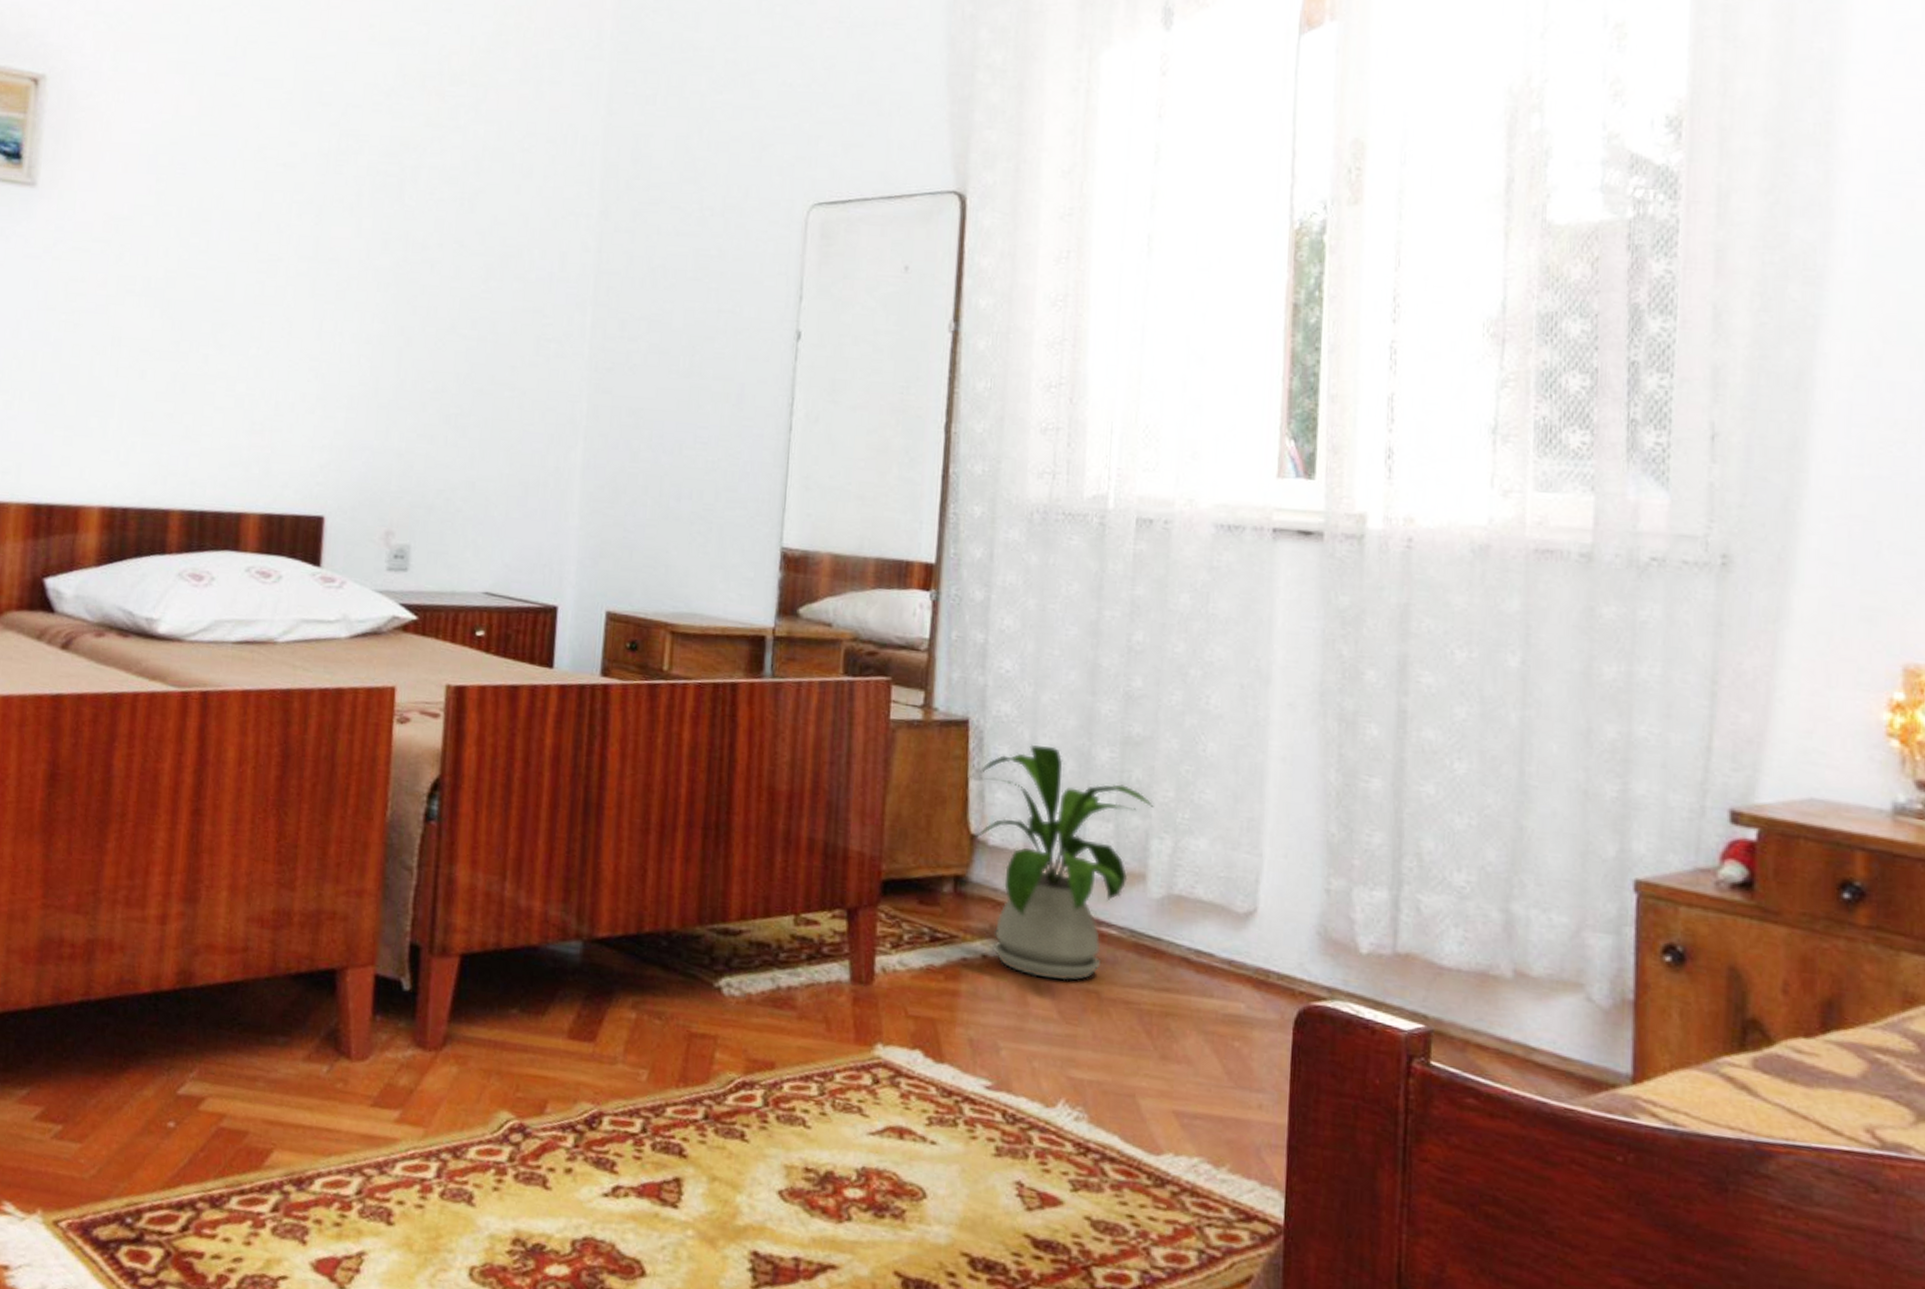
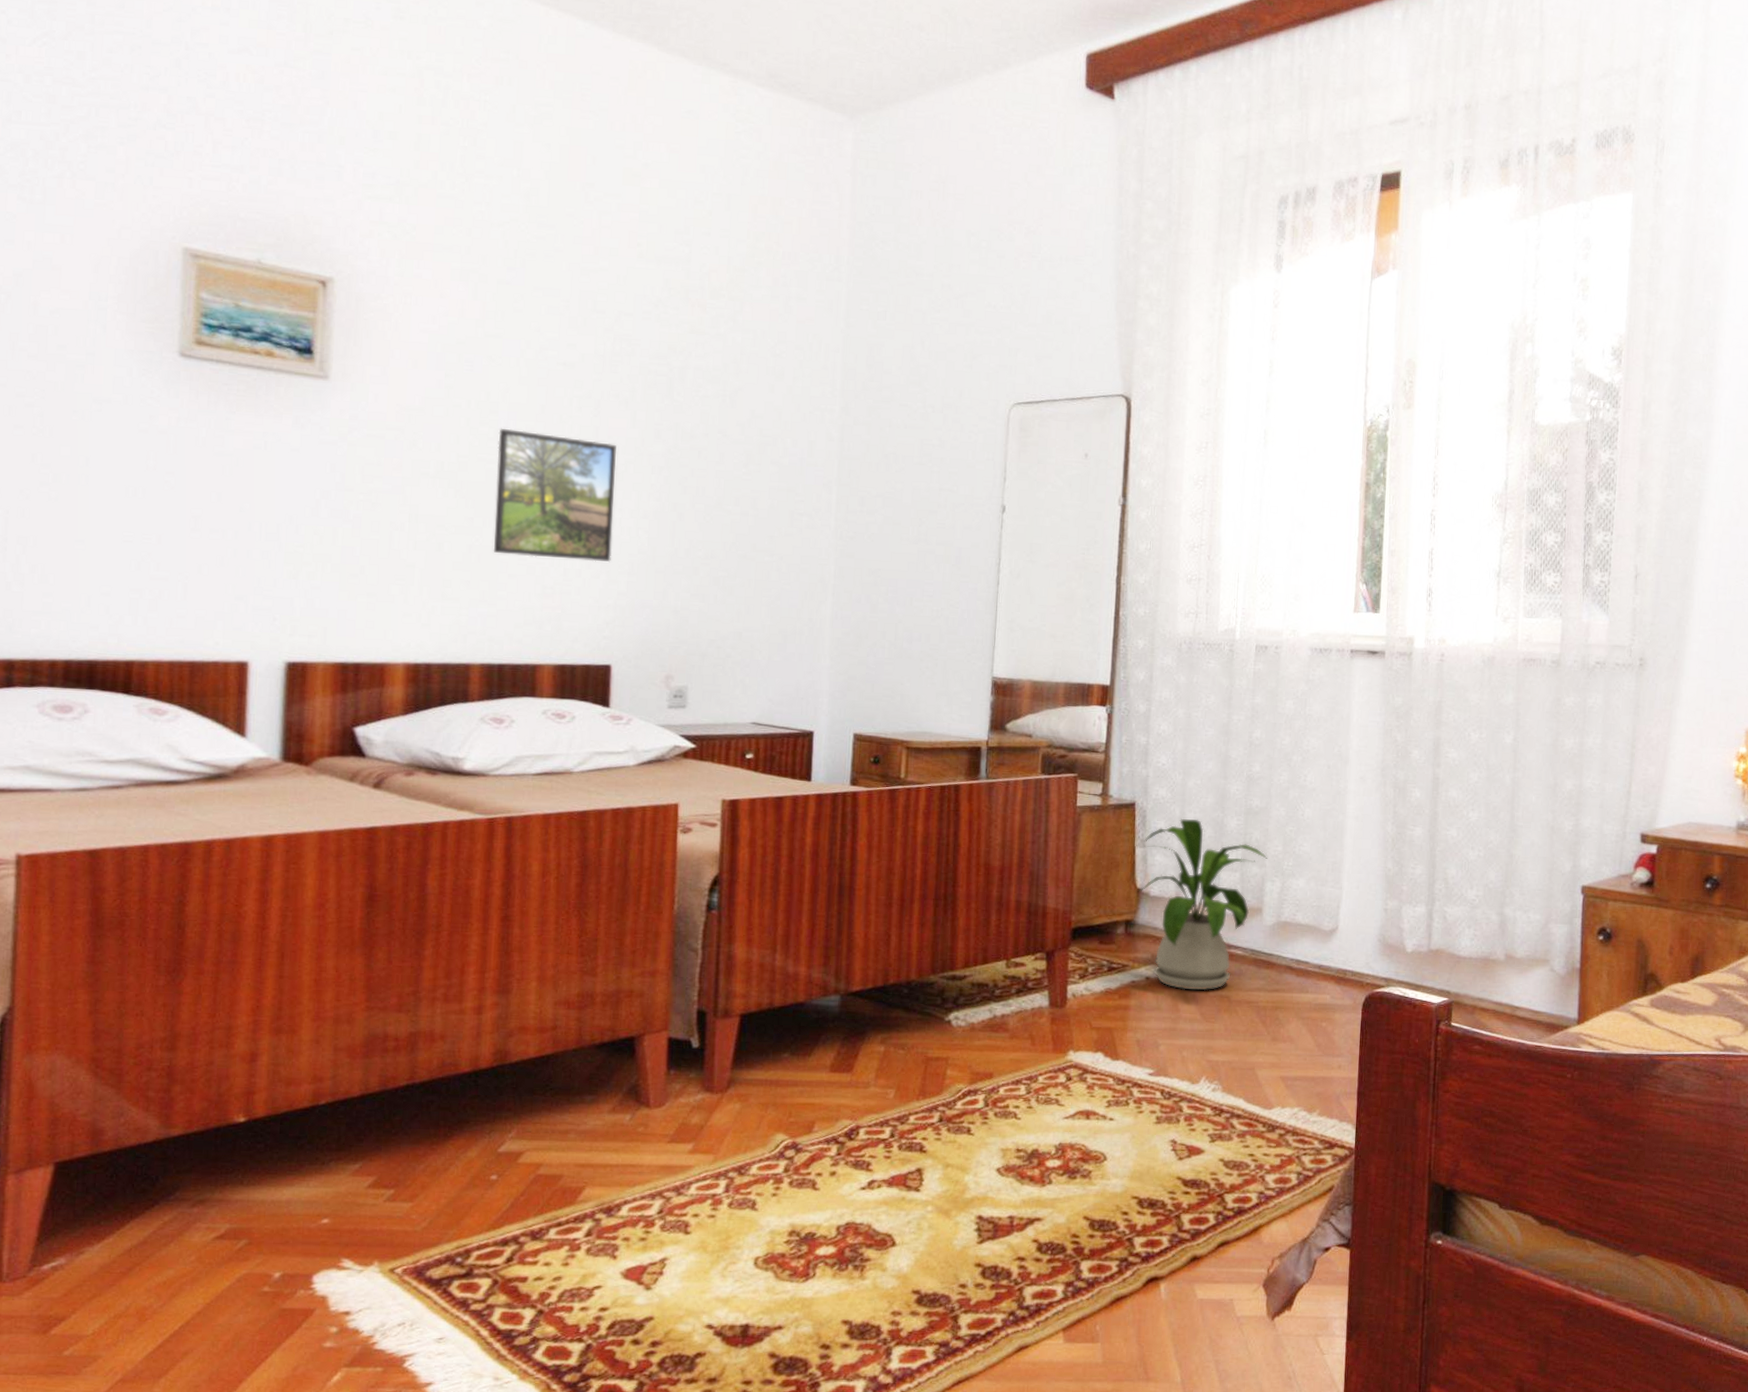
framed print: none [199,239,339,395] -> present [493,428,616,563]

